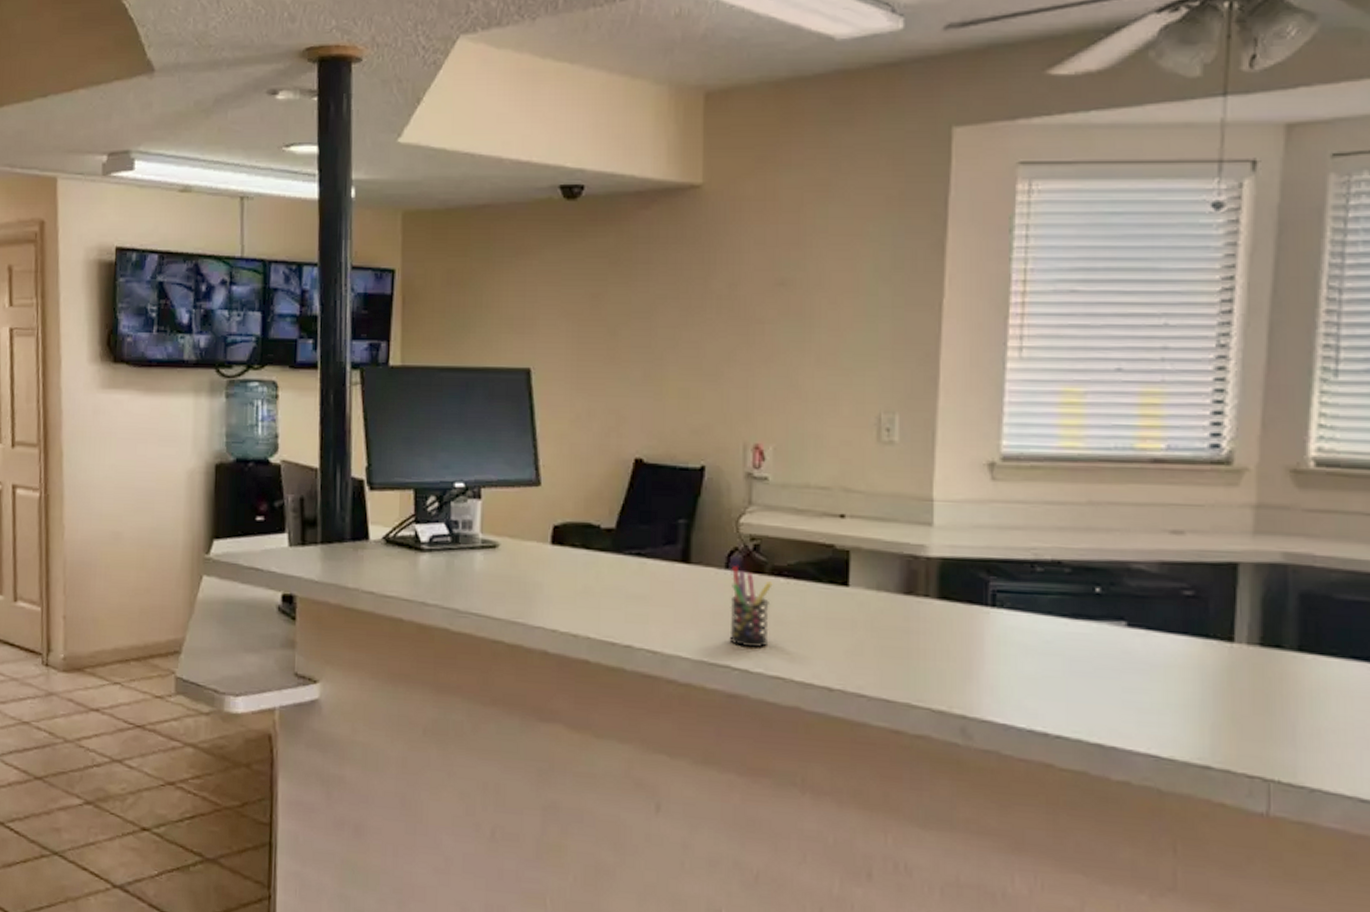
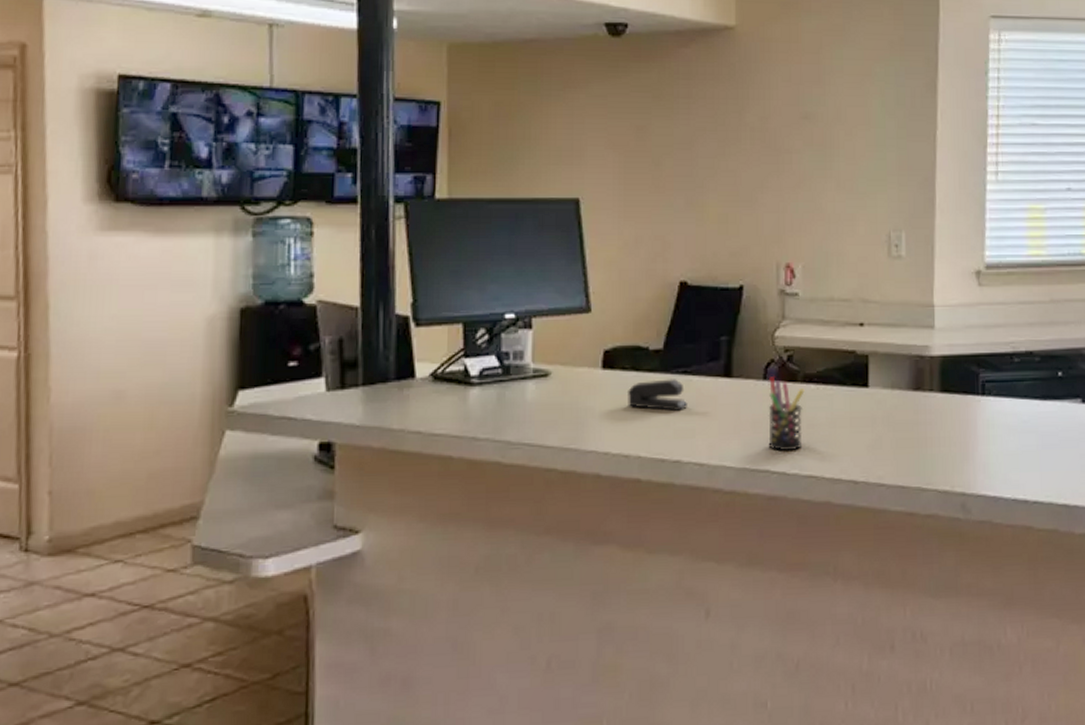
stapler: none [577,559,642,595] -> present [628,379,689,412]

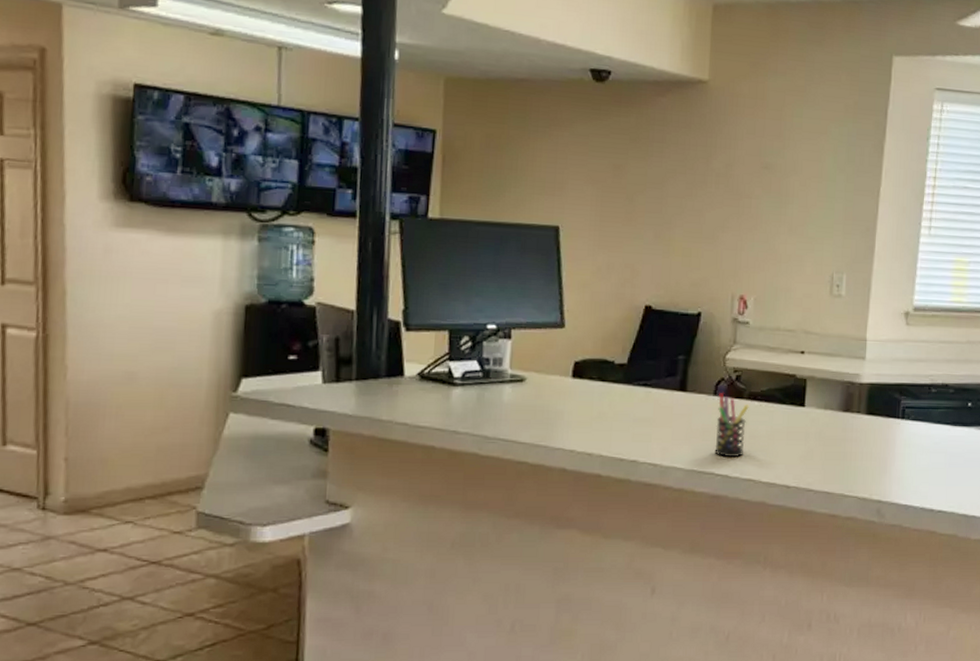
stapler: present [628,379,689,412] -> none [593,389,647,419]

